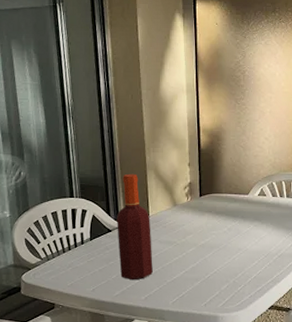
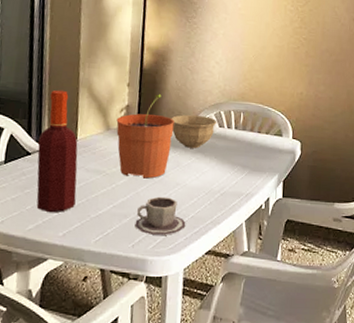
plant pot: none [181,171,232,246] -> present [116,94,175,179]
cup: none [205,261,250,294] -> present [135,196,186,235]
bowl: none [229,187,270,217] -> present [171,114,217,149]

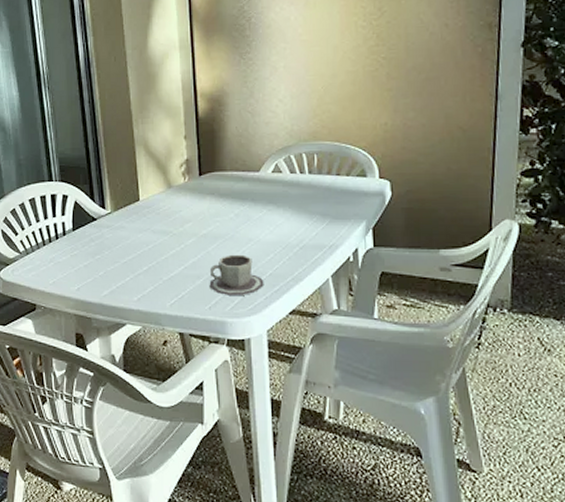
bottle: present [36,89,78,213] -> none [101,150,146,278]
plant pot: present [116,94,175,179] -> none [177,143,240,236]
bowl: present [171,114,217,149] -> none [235,162,288,200]

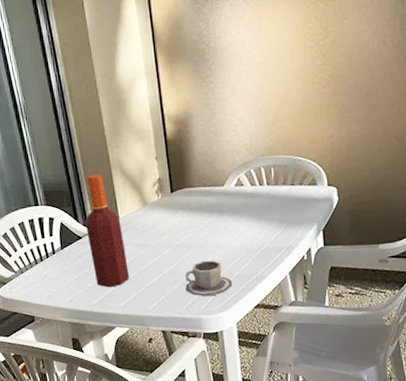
bottle: none [101,150,146,278] -> present [85,174,129,288]

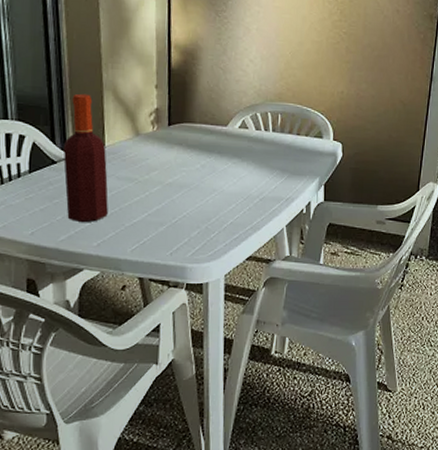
cup: present [185,260,233,296] -> none [172,203,225,242]

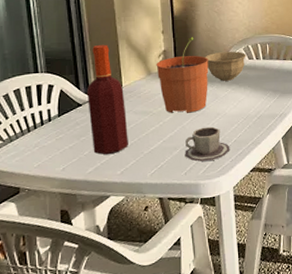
plant pot: none [146,96,208,185] -> present [156,37,209,113]
cup: none [172,203,225,242] -> present [185,126,230,162]
bowl: none [204,117,254,153] -> present [205,51,247,81]

